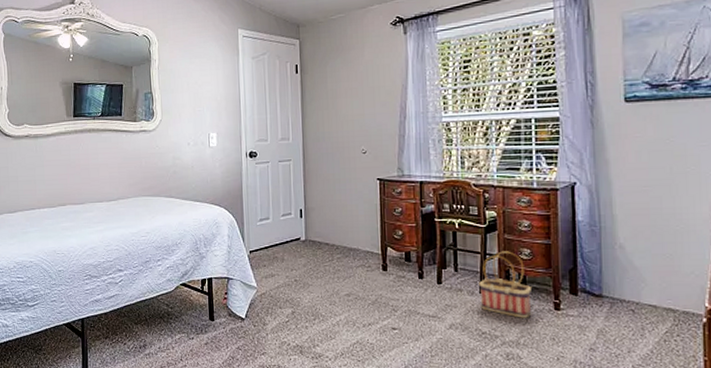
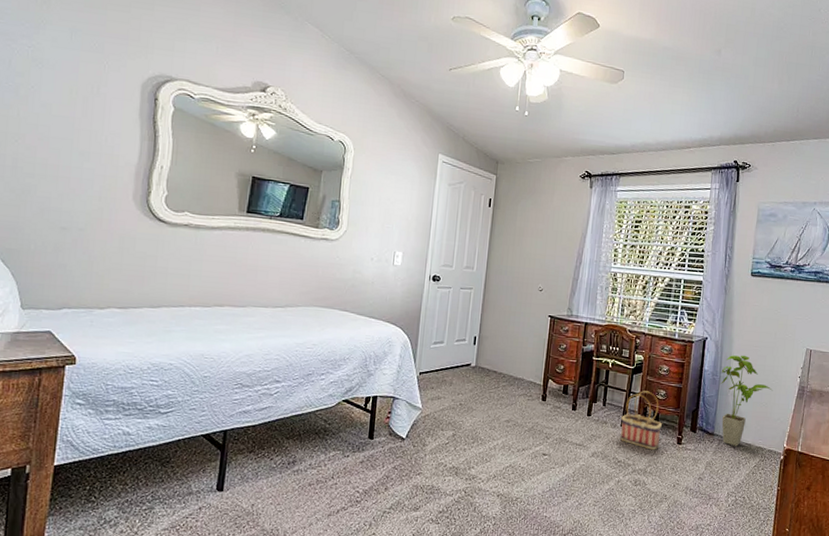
house plant: none [601,198,679,309] -> present [720,355,773,446]

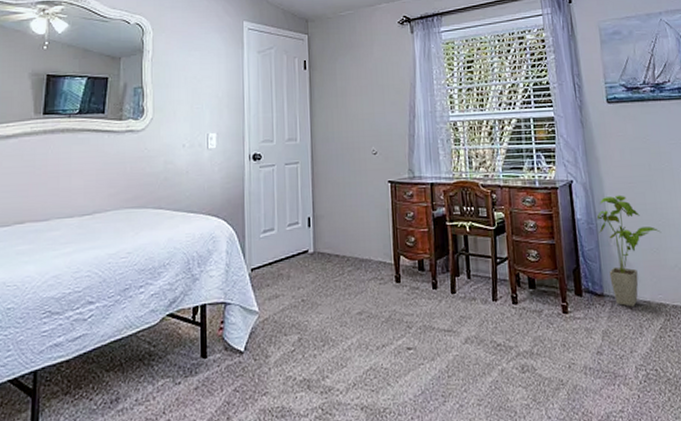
basket: present [619,391,662,450] -> none [491,253,542,325]

